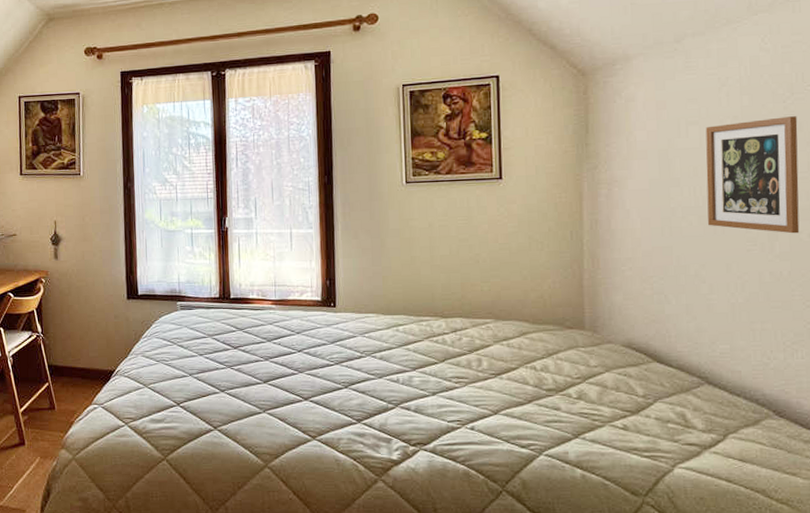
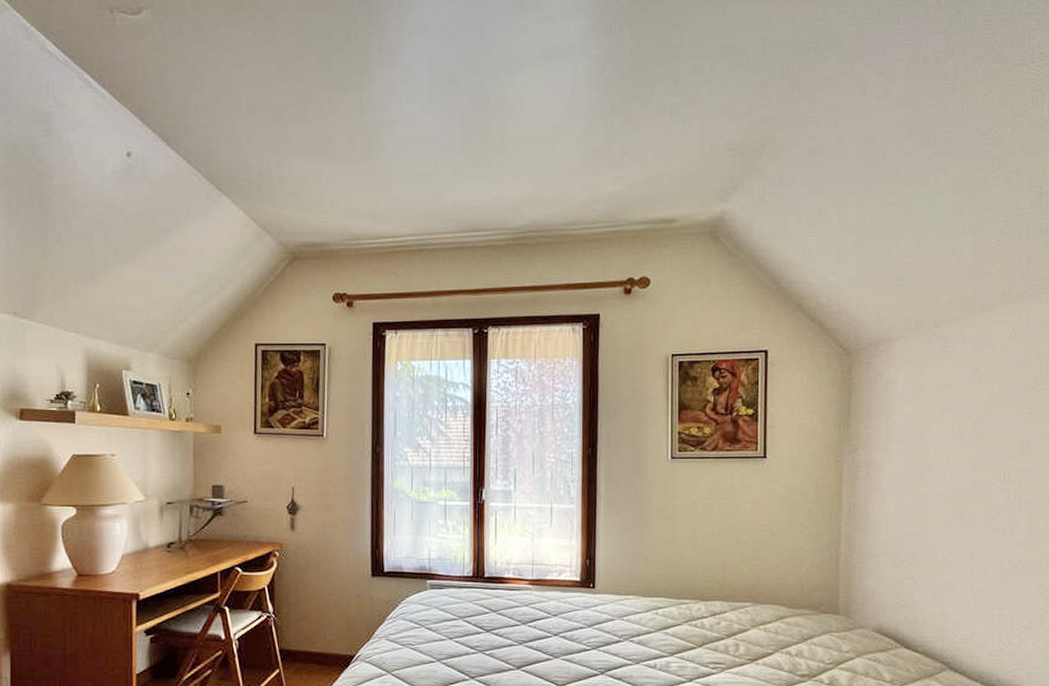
picture frame: present [705,116,800,234] -> none [957,406,1040,522]

